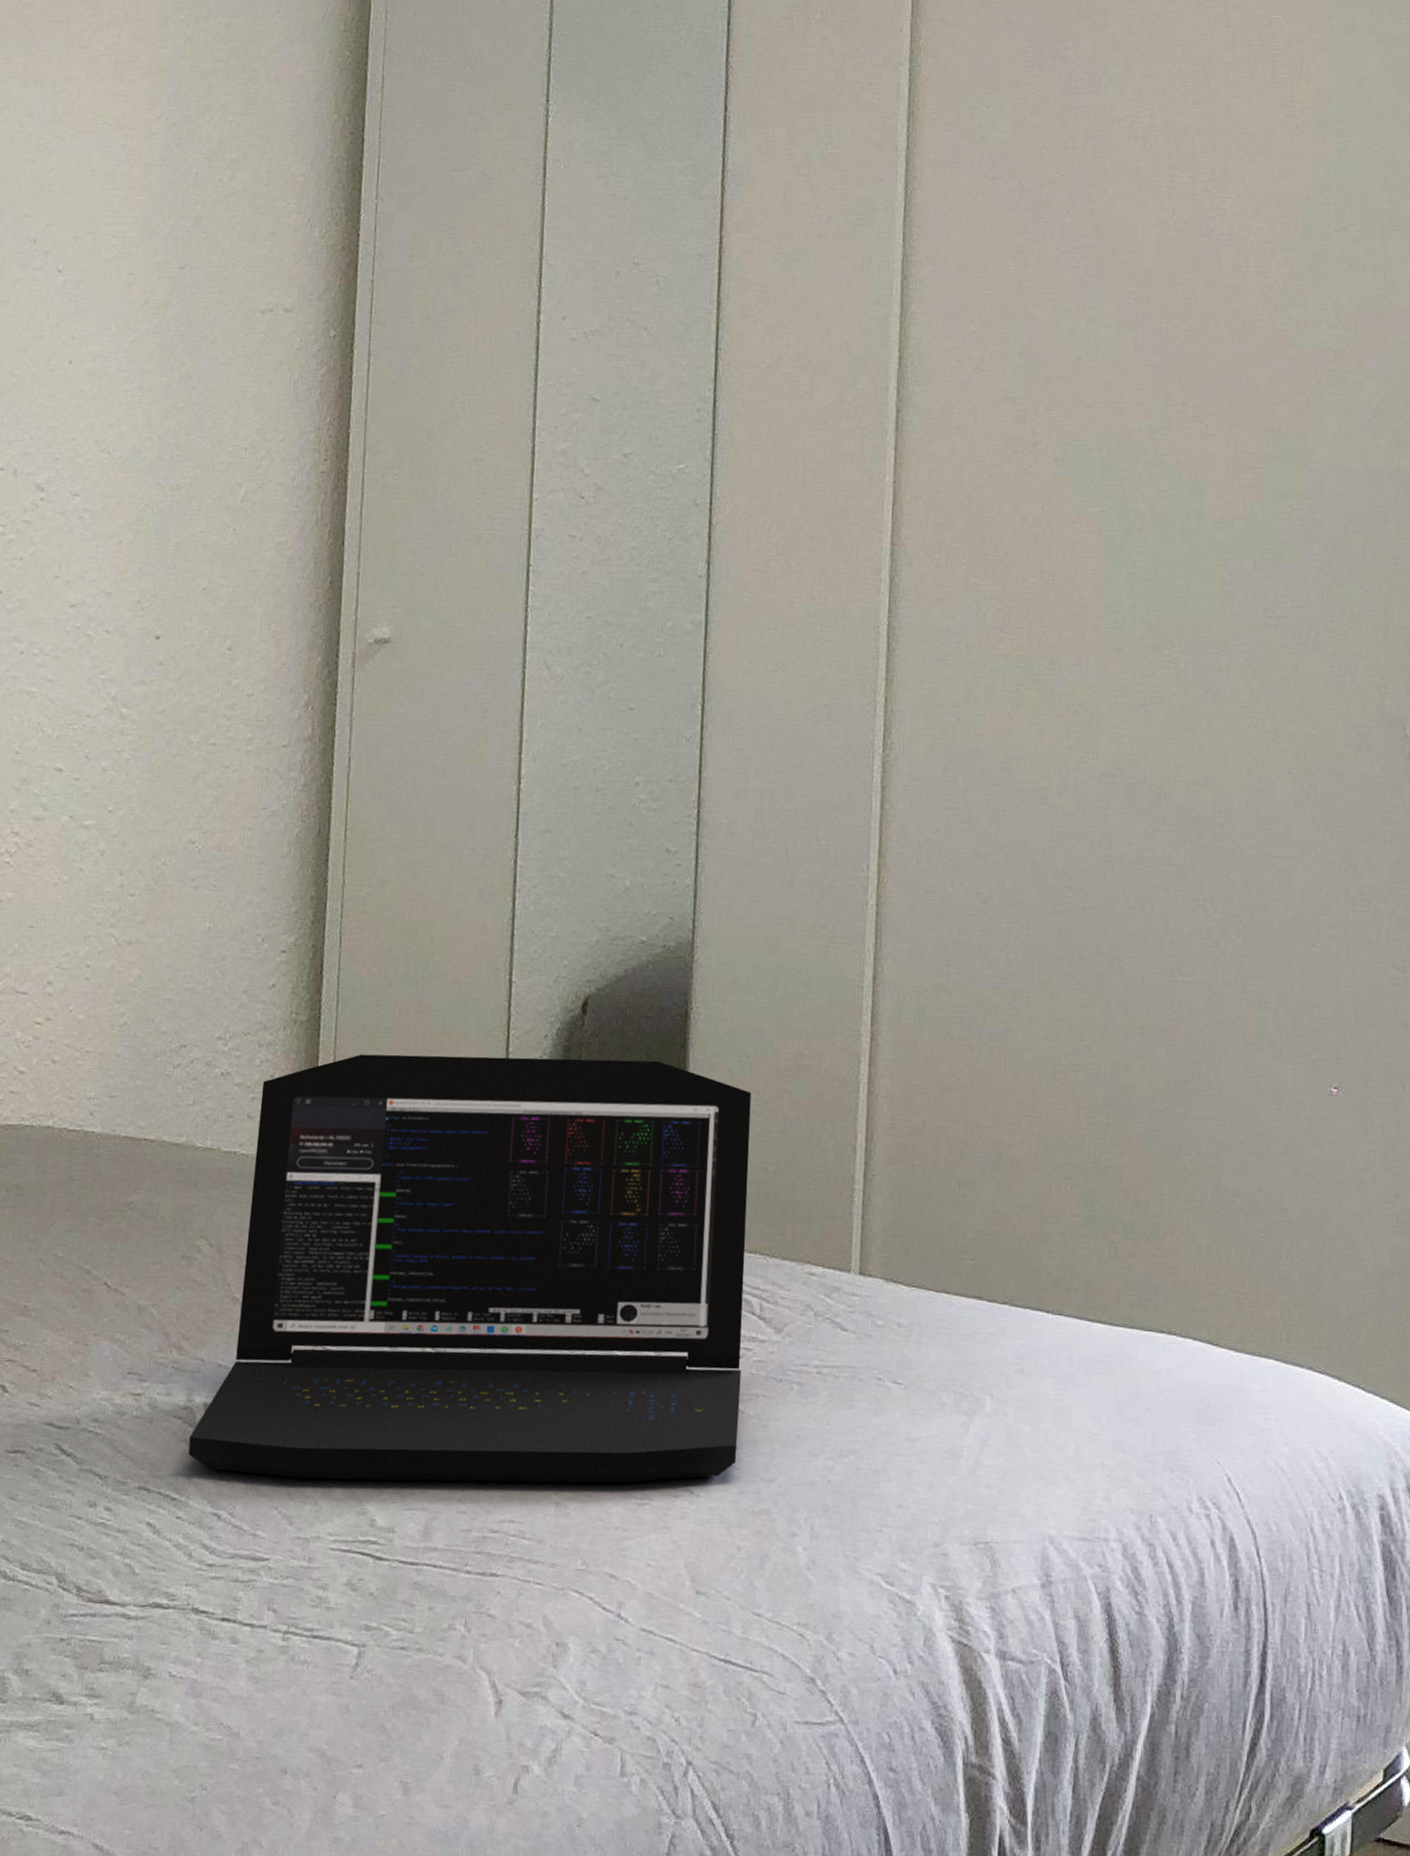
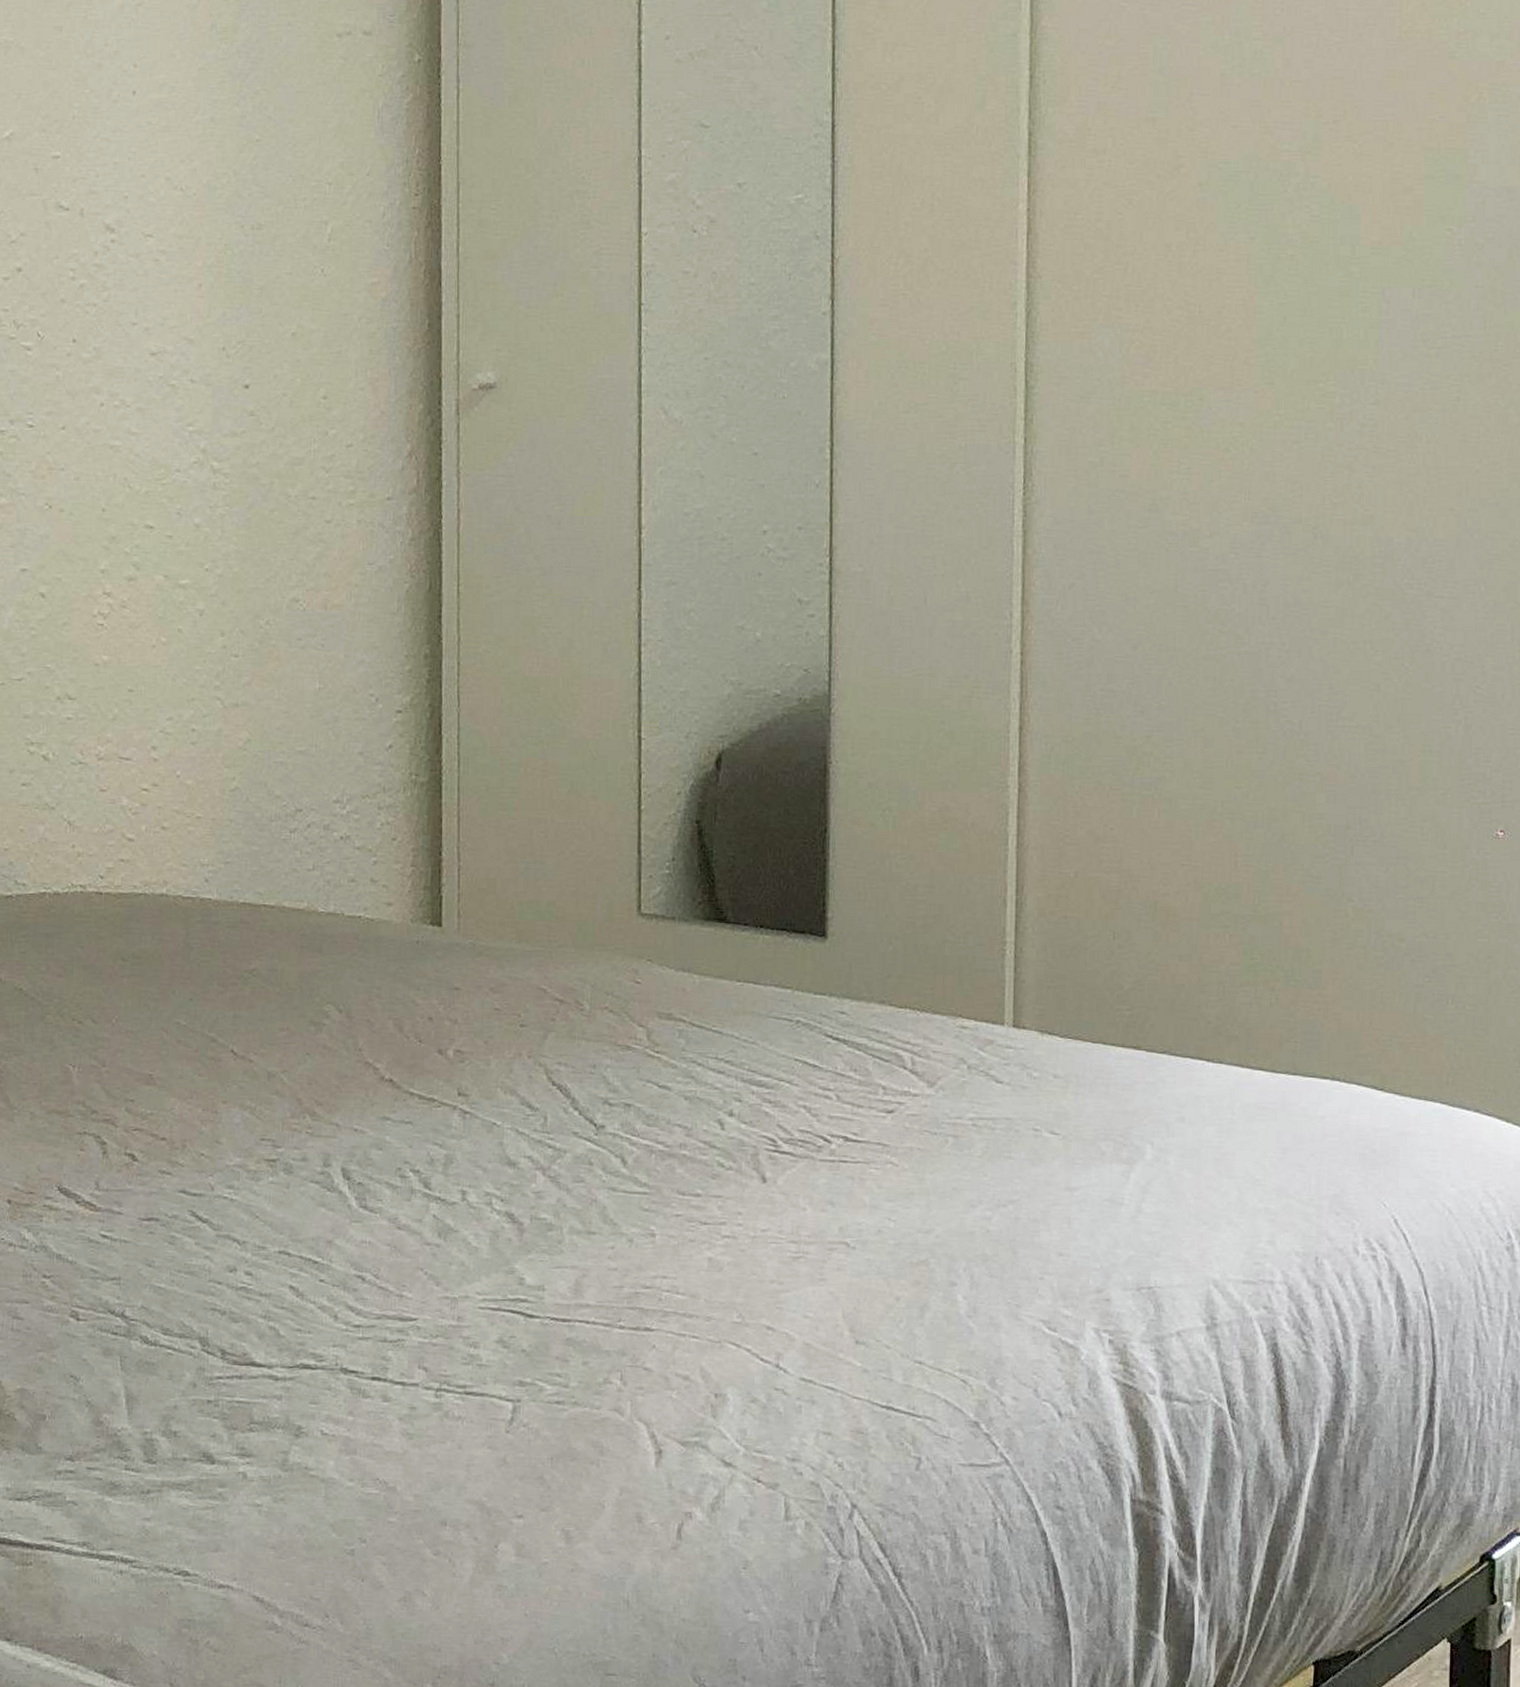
laptop: present [188,1054,751,1484] -> none [328,814,896,1241]

